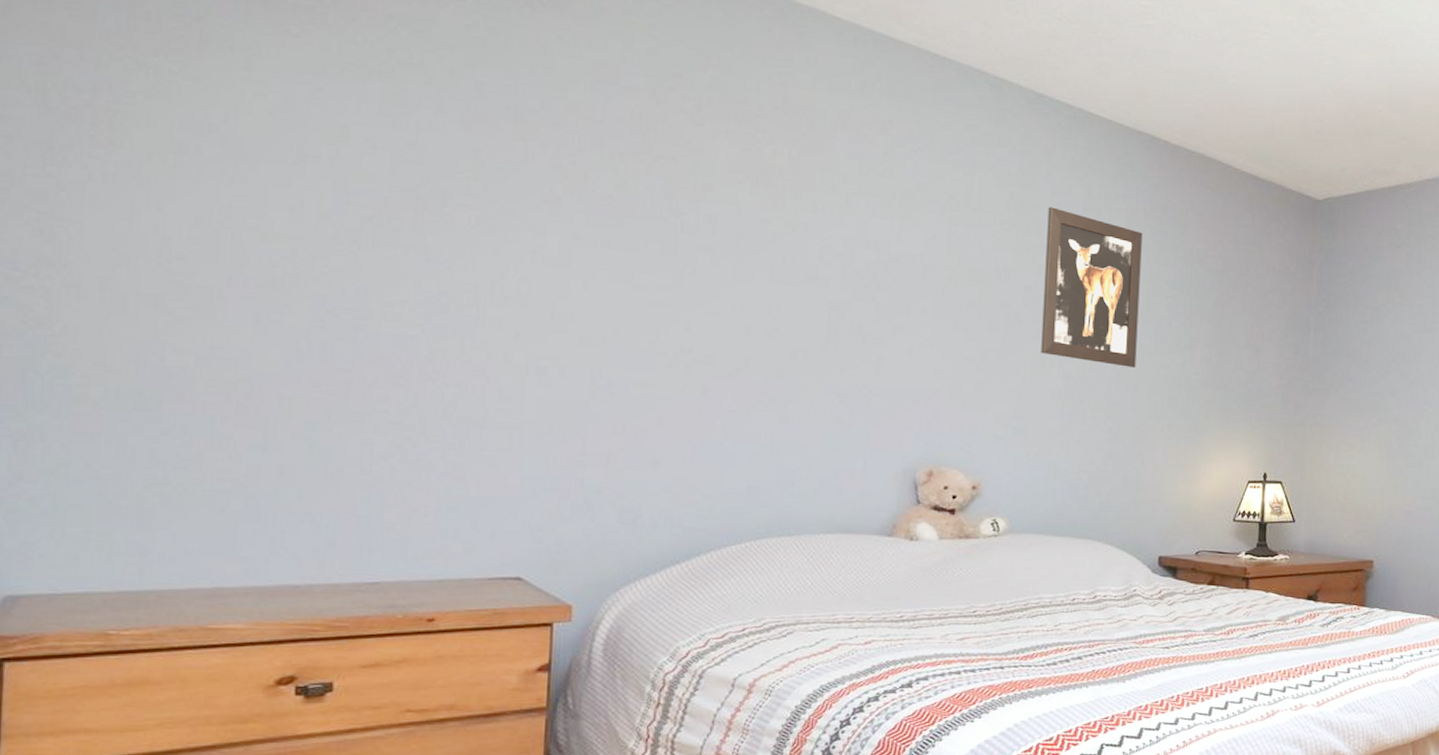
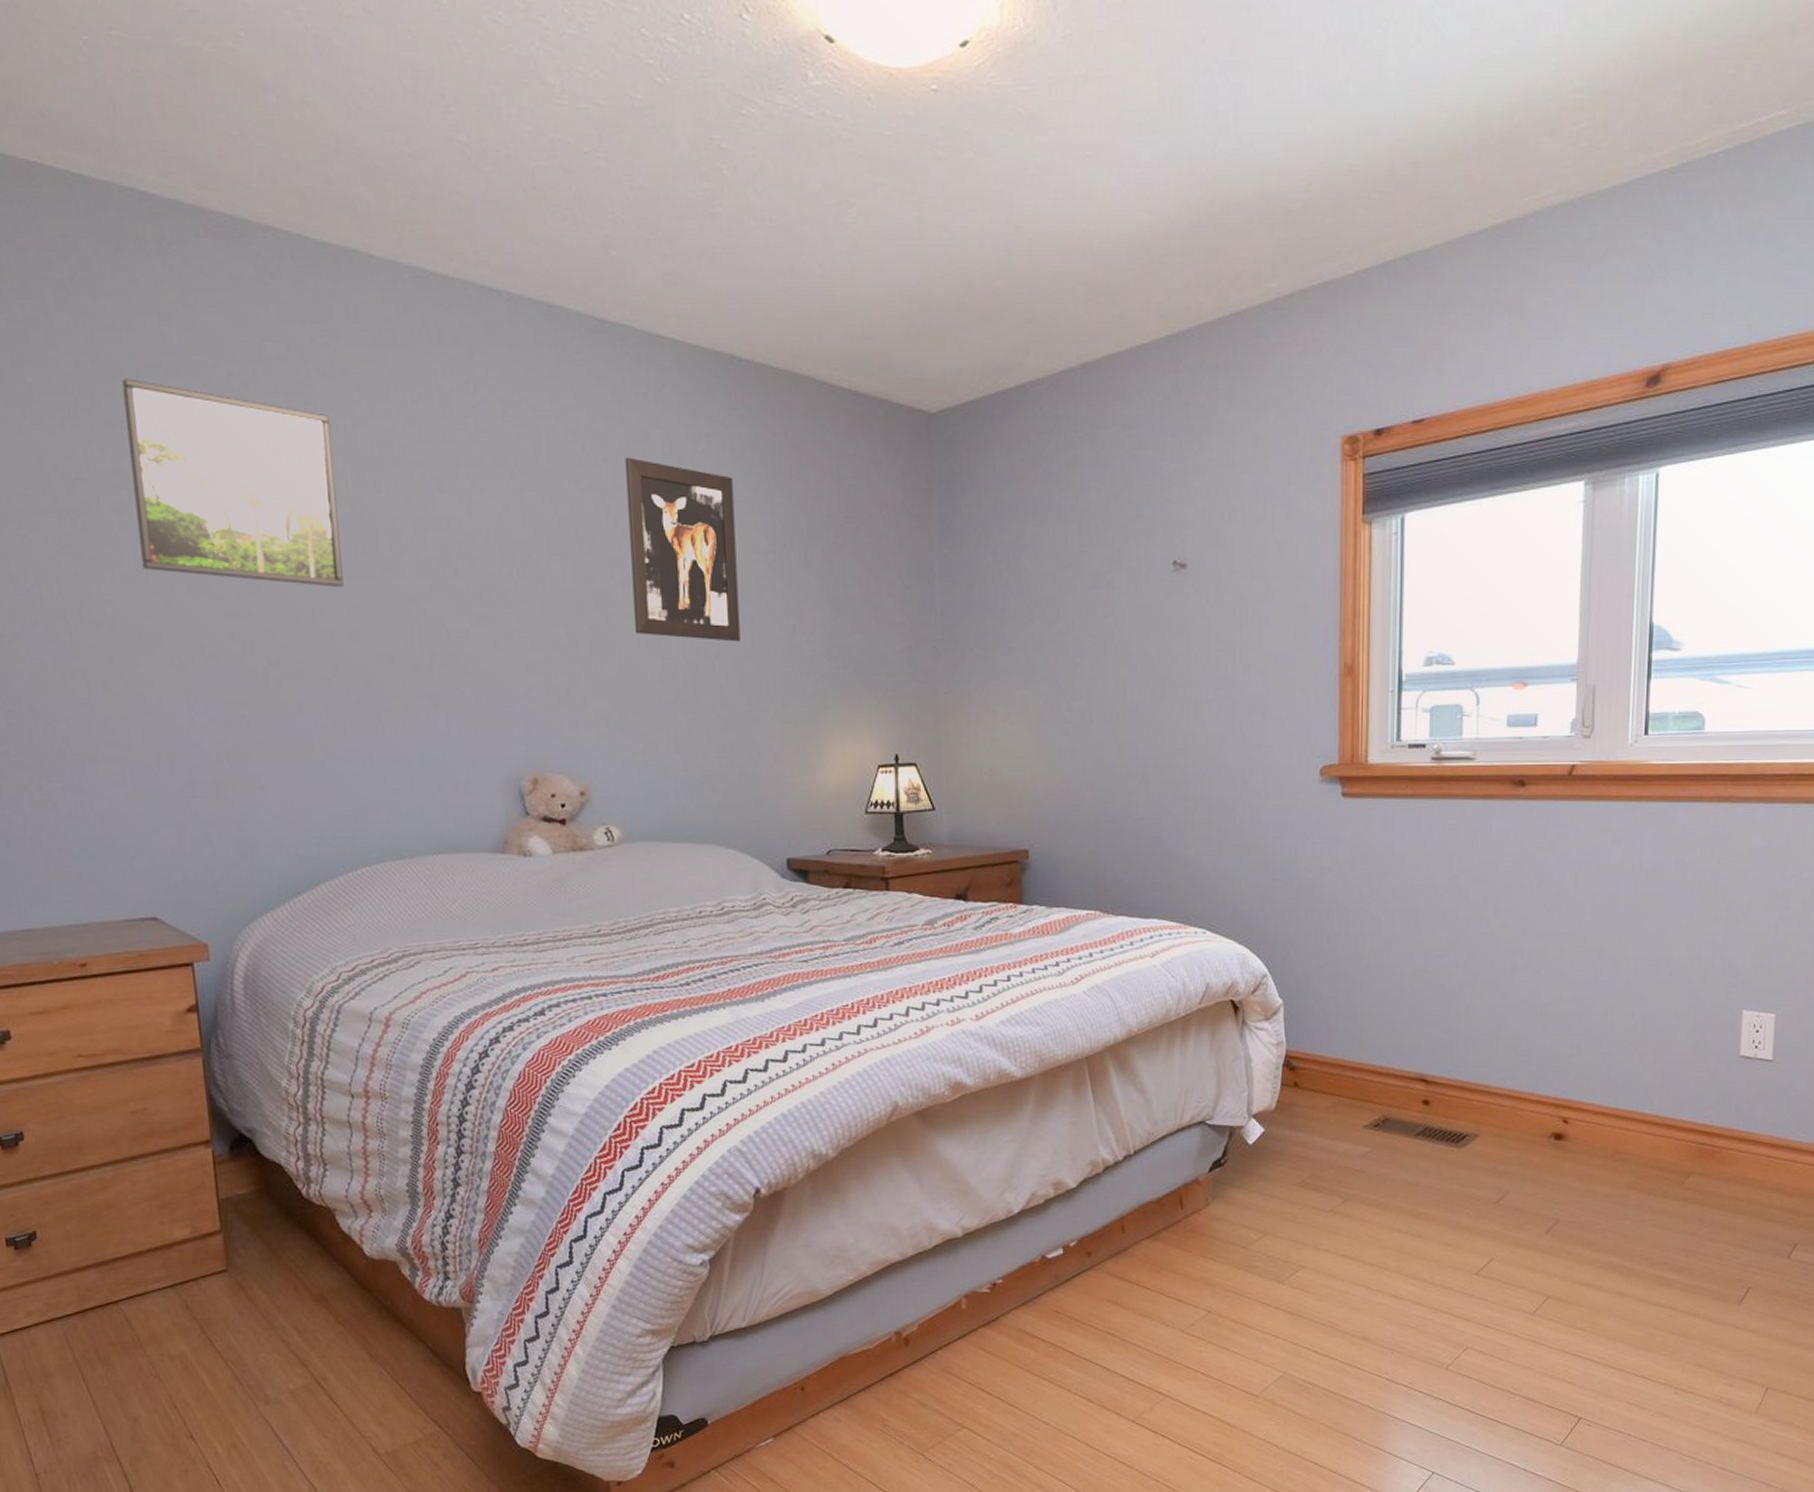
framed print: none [566,89,776,290] -> present [122,378,344,588]

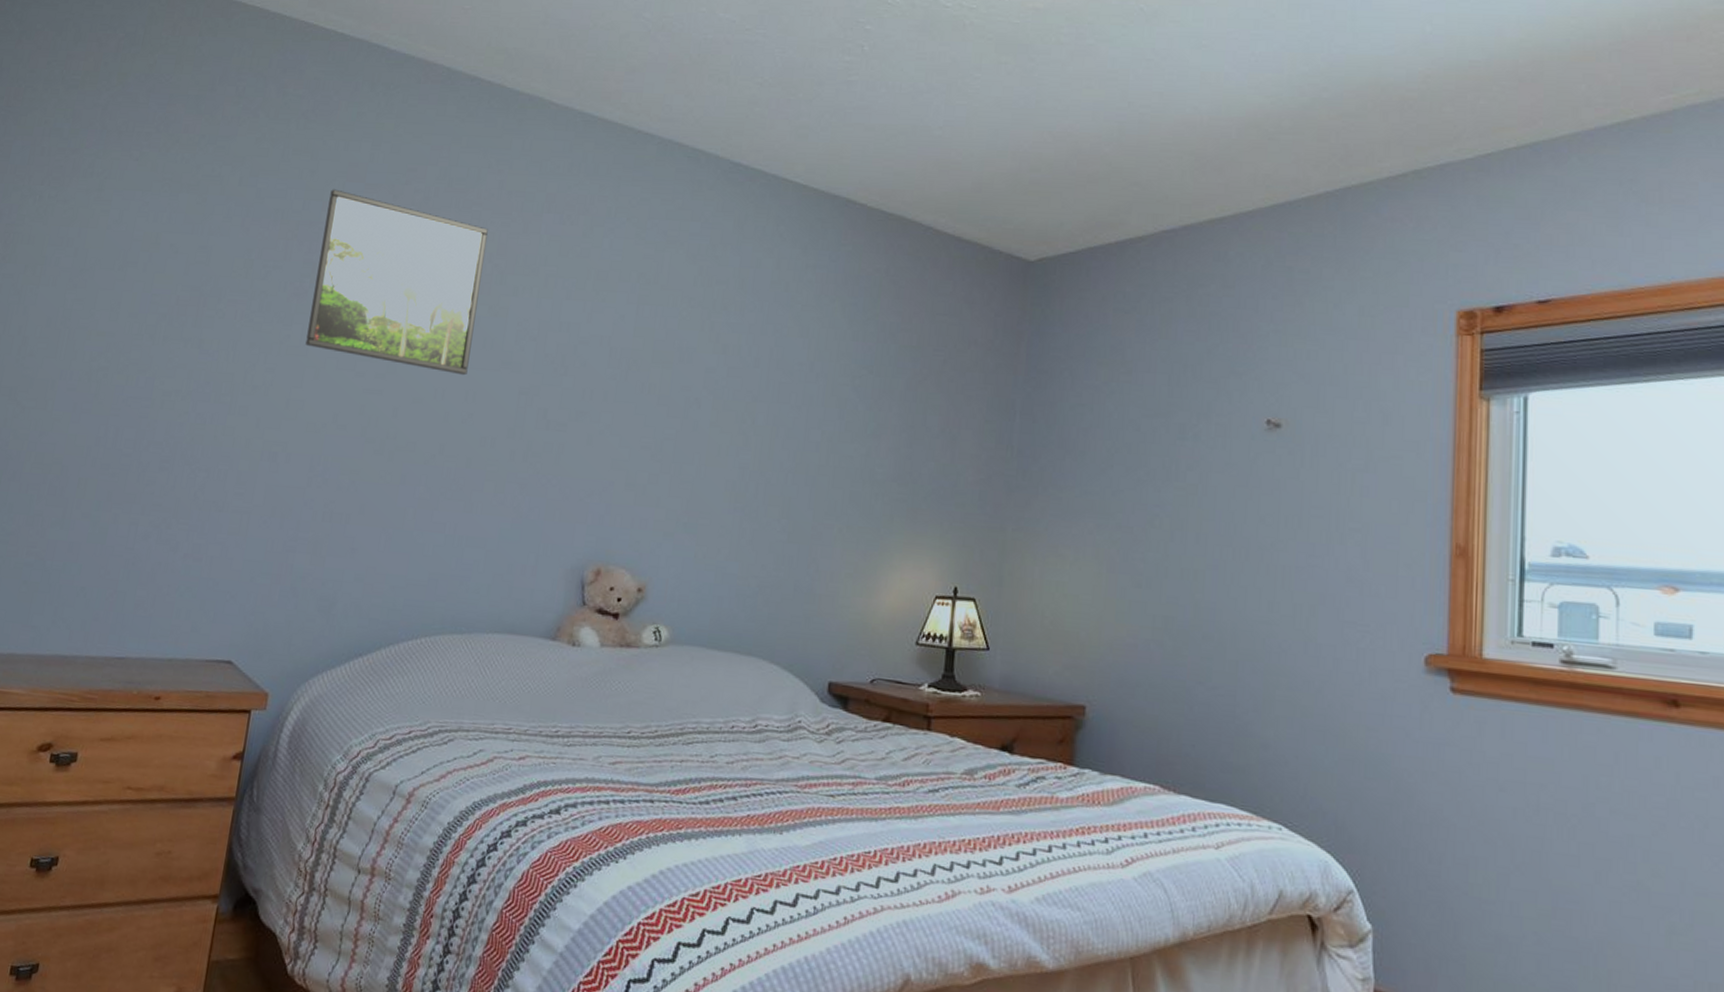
wall art: present [625,457,741,642] -> none [717,281,832,458]

